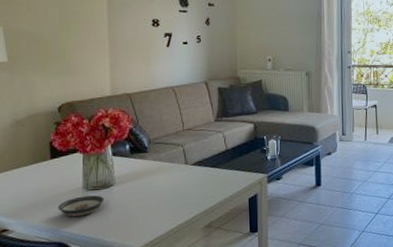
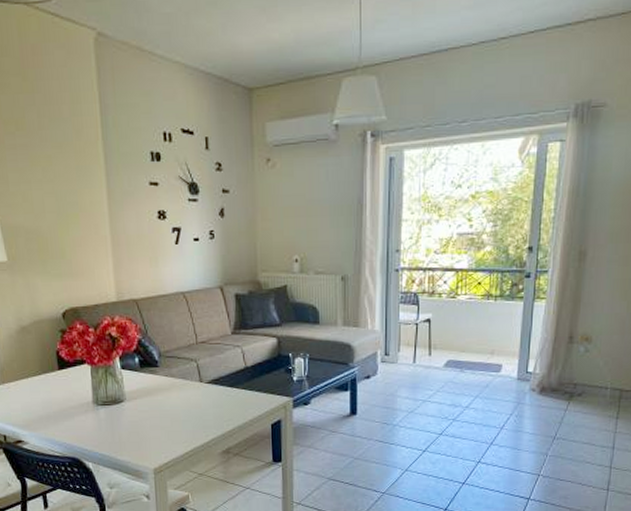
saucer: present [57,195,105,217] -> none [68,411,116,432]

